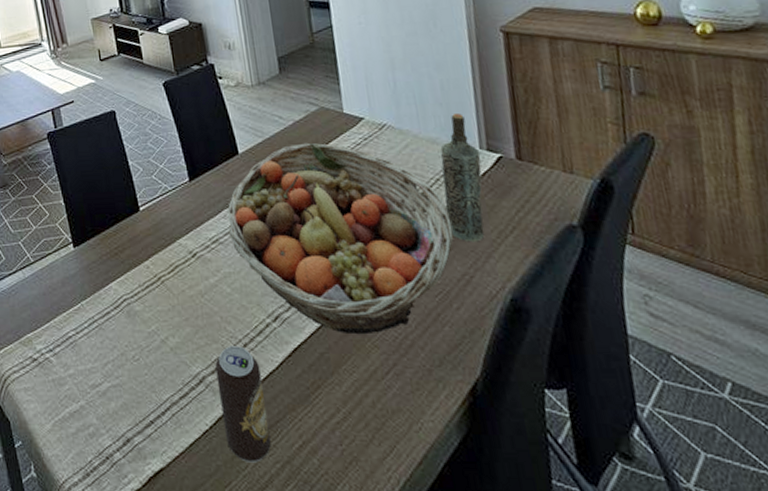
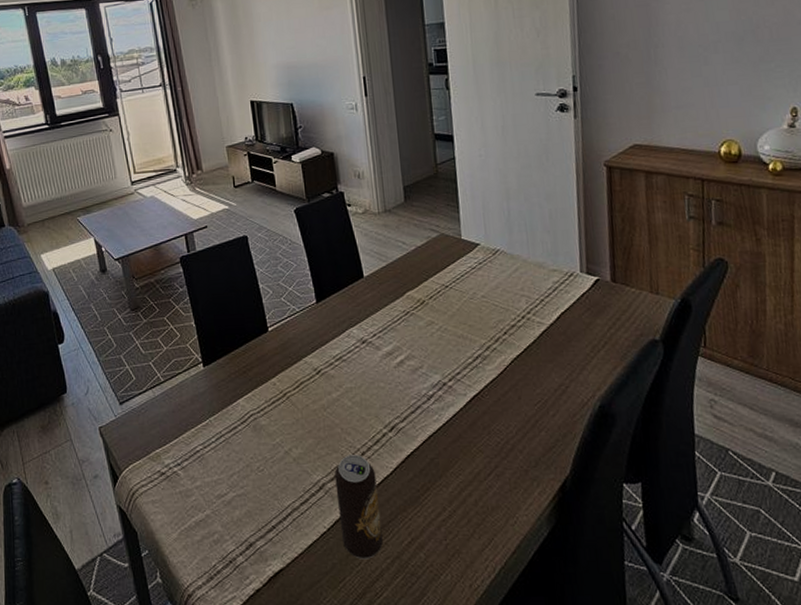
fruit basket: present [227,142,454,335] -> none [351,266,554,441]
bottle: present [440,112,485,242] -> none [546,239,581,356]

